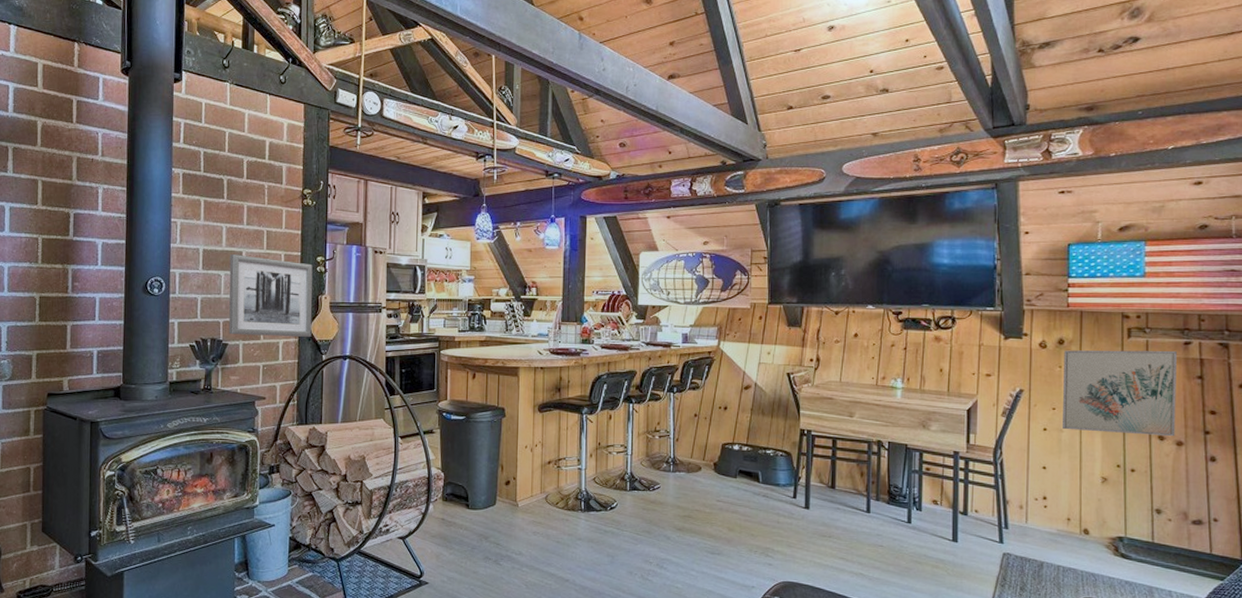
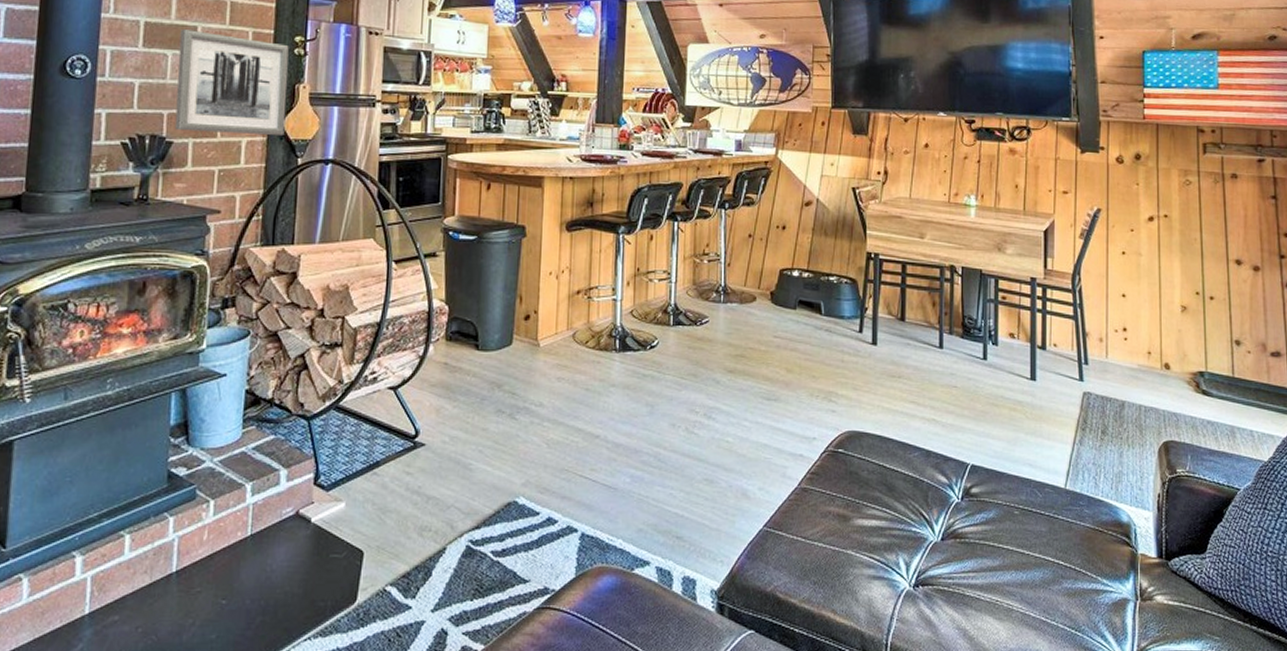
wall art: present [1063,350,1177,437] -> none [1141,166,1252,261]

